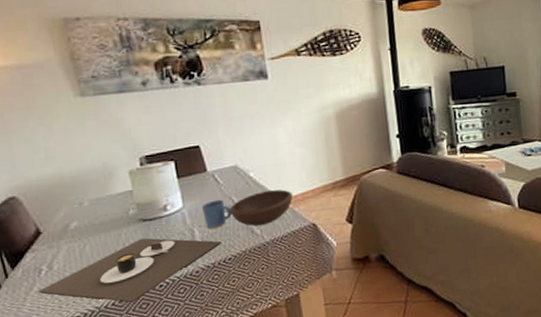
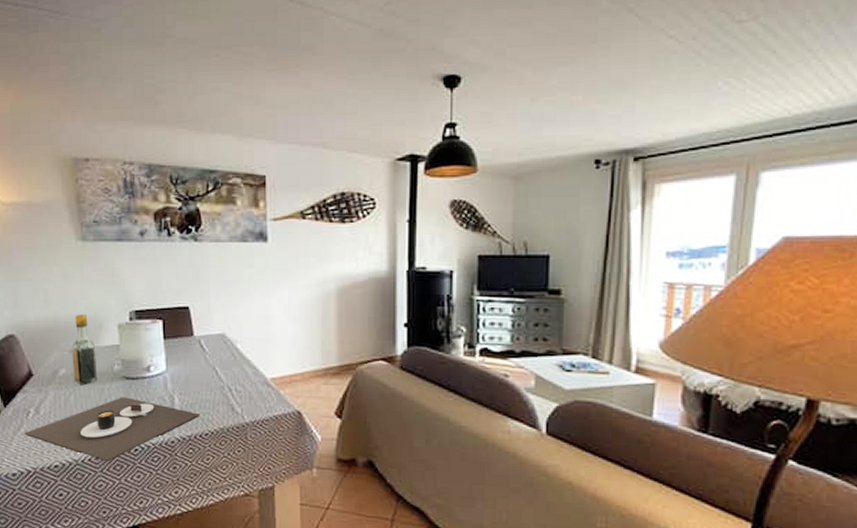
bottle: none [81,165,113,234] -> present [72,314,98,384]
mug: present [202,199,232,229] -> none [185,368,213,399]
bowl: present [229,189,294,226] -> none [212,366,280,403]

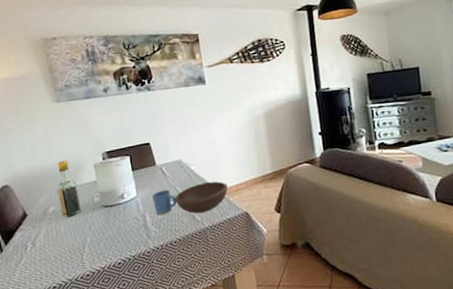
place setting: present [25,397,200,462] -> none [25,222,168,277]
mug: none [185,368,213,399] -> present [152,189,176,215]
bowl: none [212,366,280,403] -> present [174,181,229,214]

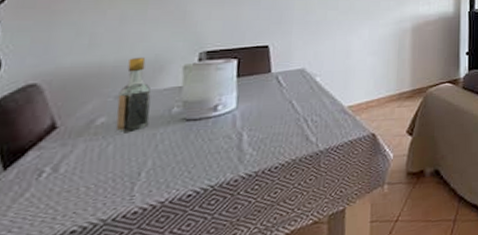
mug: present [152,189,176,215] -> none [256,102,289,133]
bowl: present [174,181,229,214] -> none [286,96,358,133]

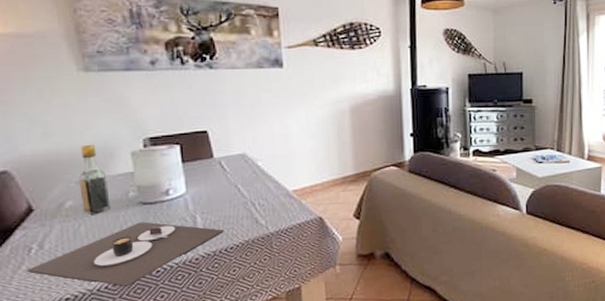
place setting: none [30,140,271,216] -> present [27,222,224,287]

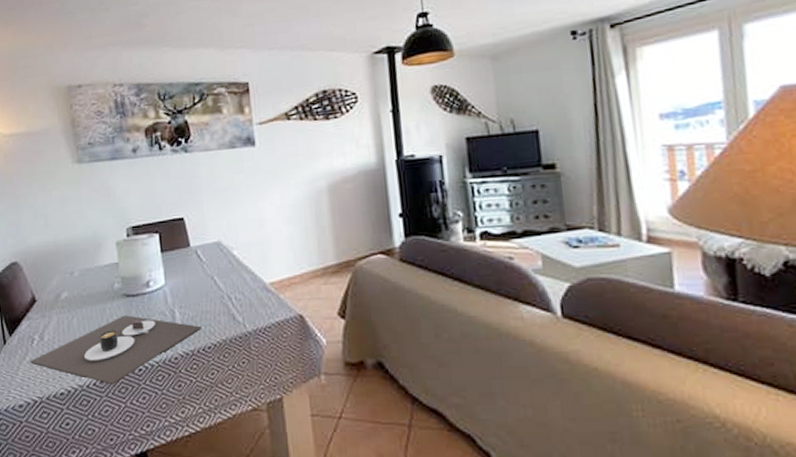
bottle: present [79,144,111,214] -> none [72,234,99,306]

